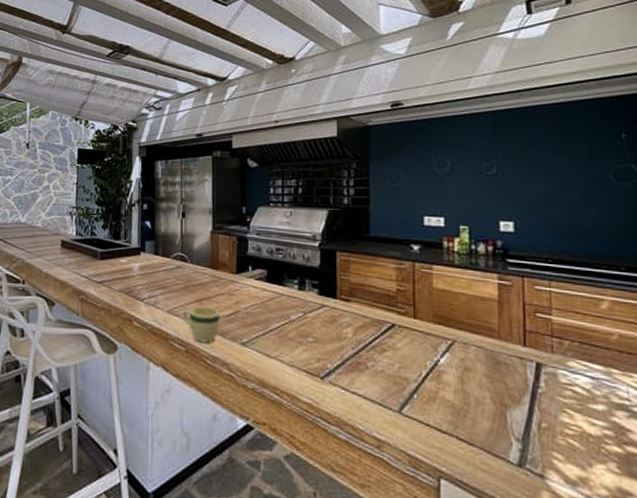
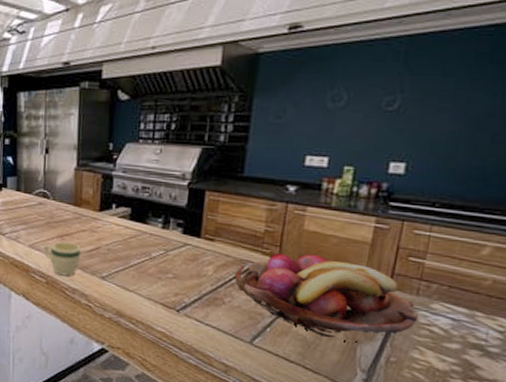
fruit basket: none [374,312,560,409] -> present [234,252,419,344]

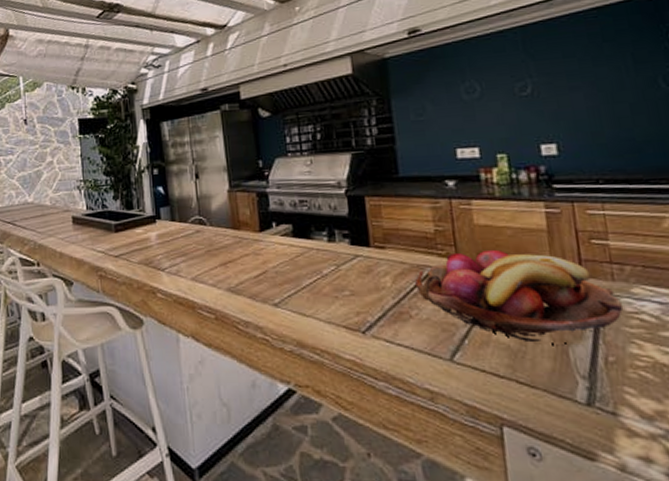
mug: present [43,242,81,276] -> none [207,270,249,308]

